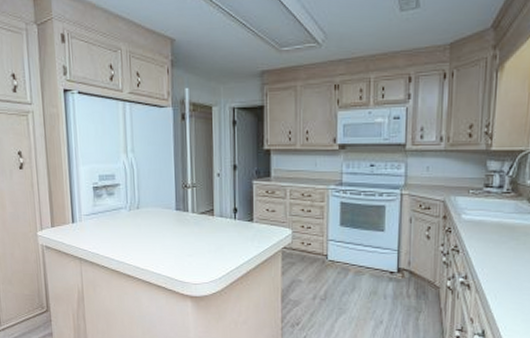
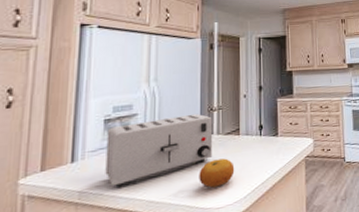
toaster: none [96,189,188,250] -> present [105,113,213,188]
fruit: none [176,237,210,264] -> present [199,158,235,188]

